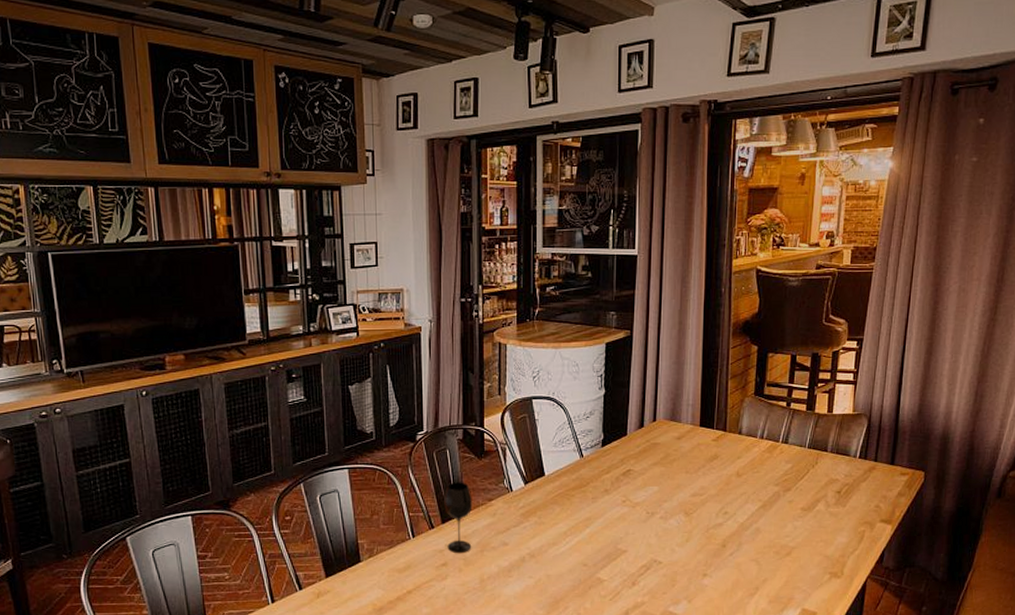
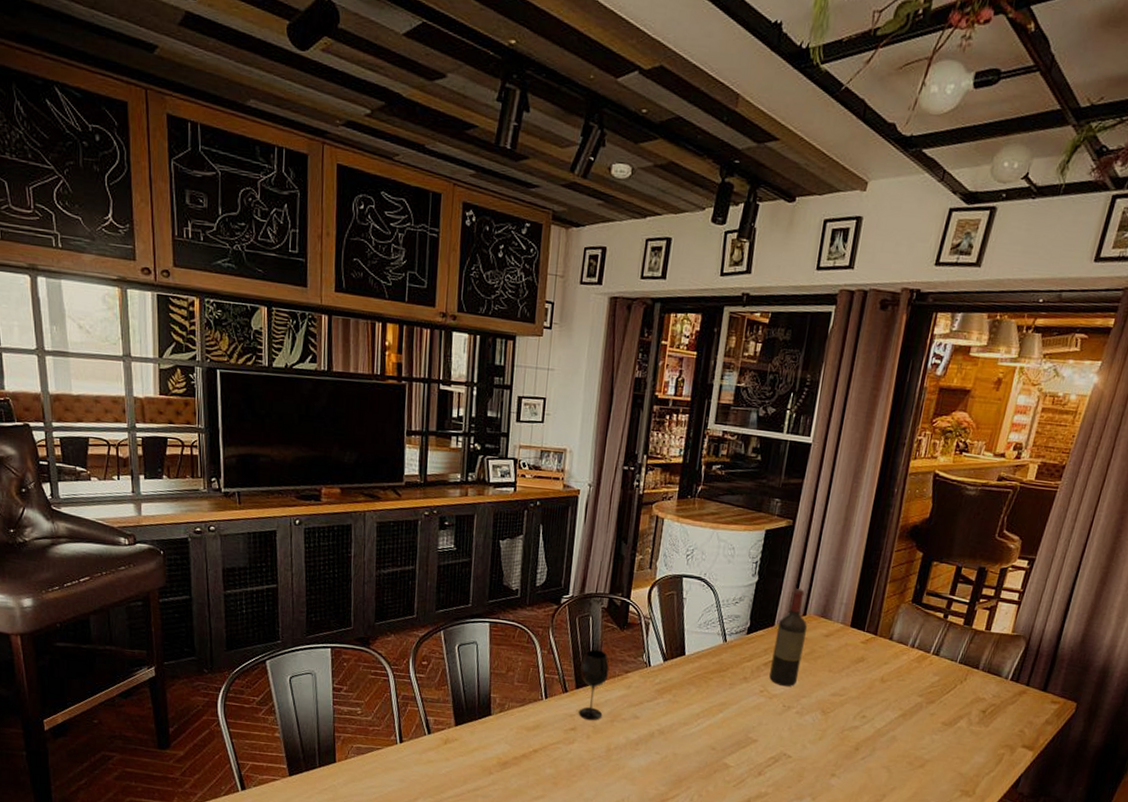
wine bottle: none [629,396,659,493] -> present [769,588,808,687]

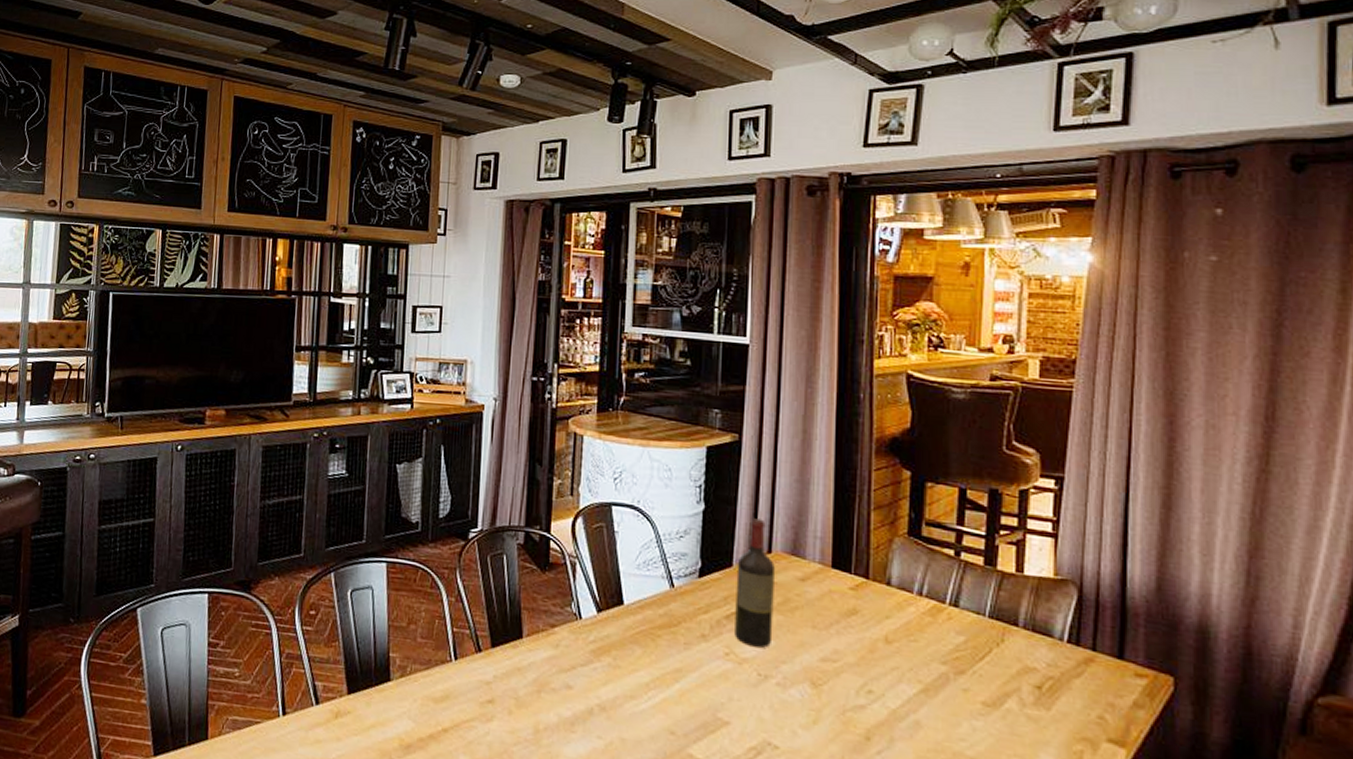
wine glass: present [578,649,610,721] -> none [496,596,531,691]

